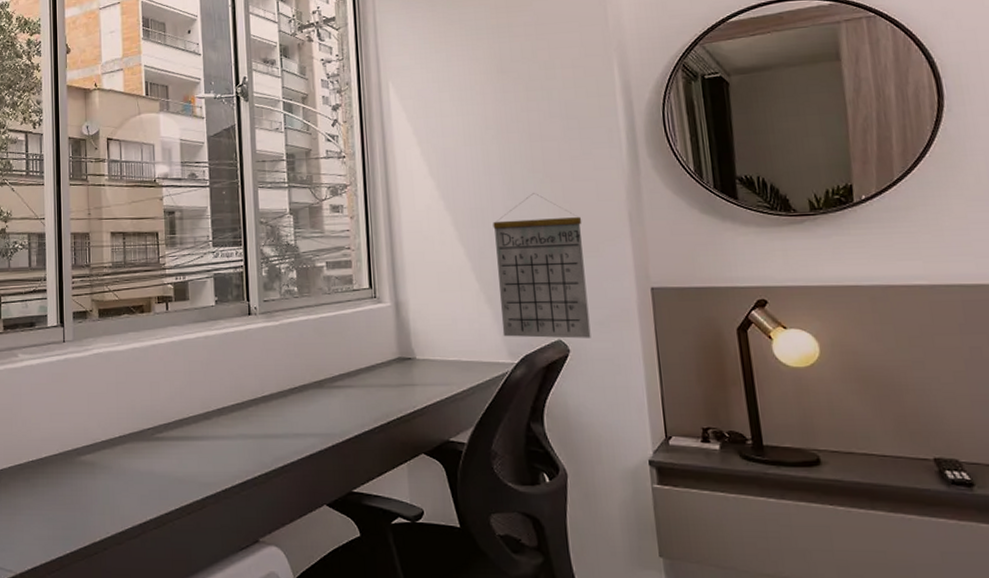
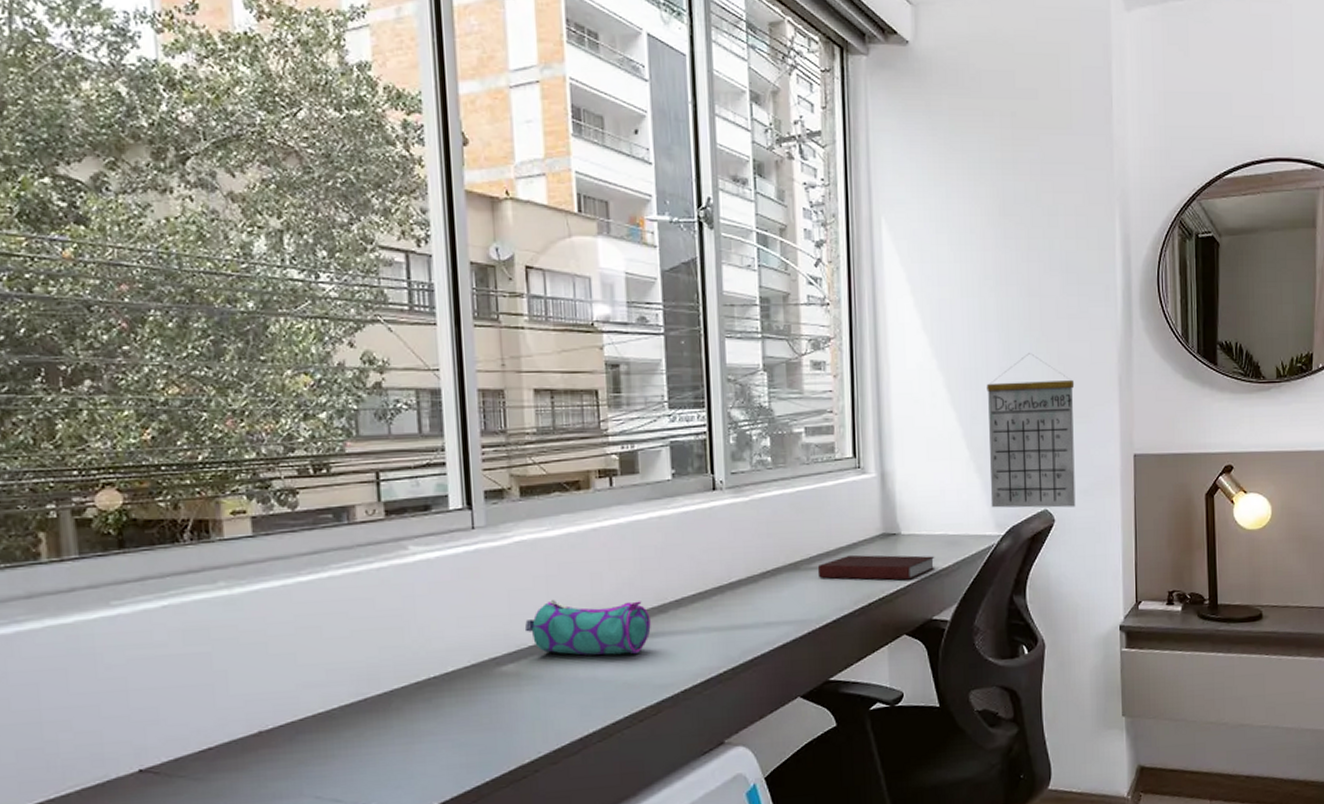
pencil case: none [99,402,198,455] -> present [524,599,651,656]
notebook: none [339,376,451,402] -> present [817,554,936,580]

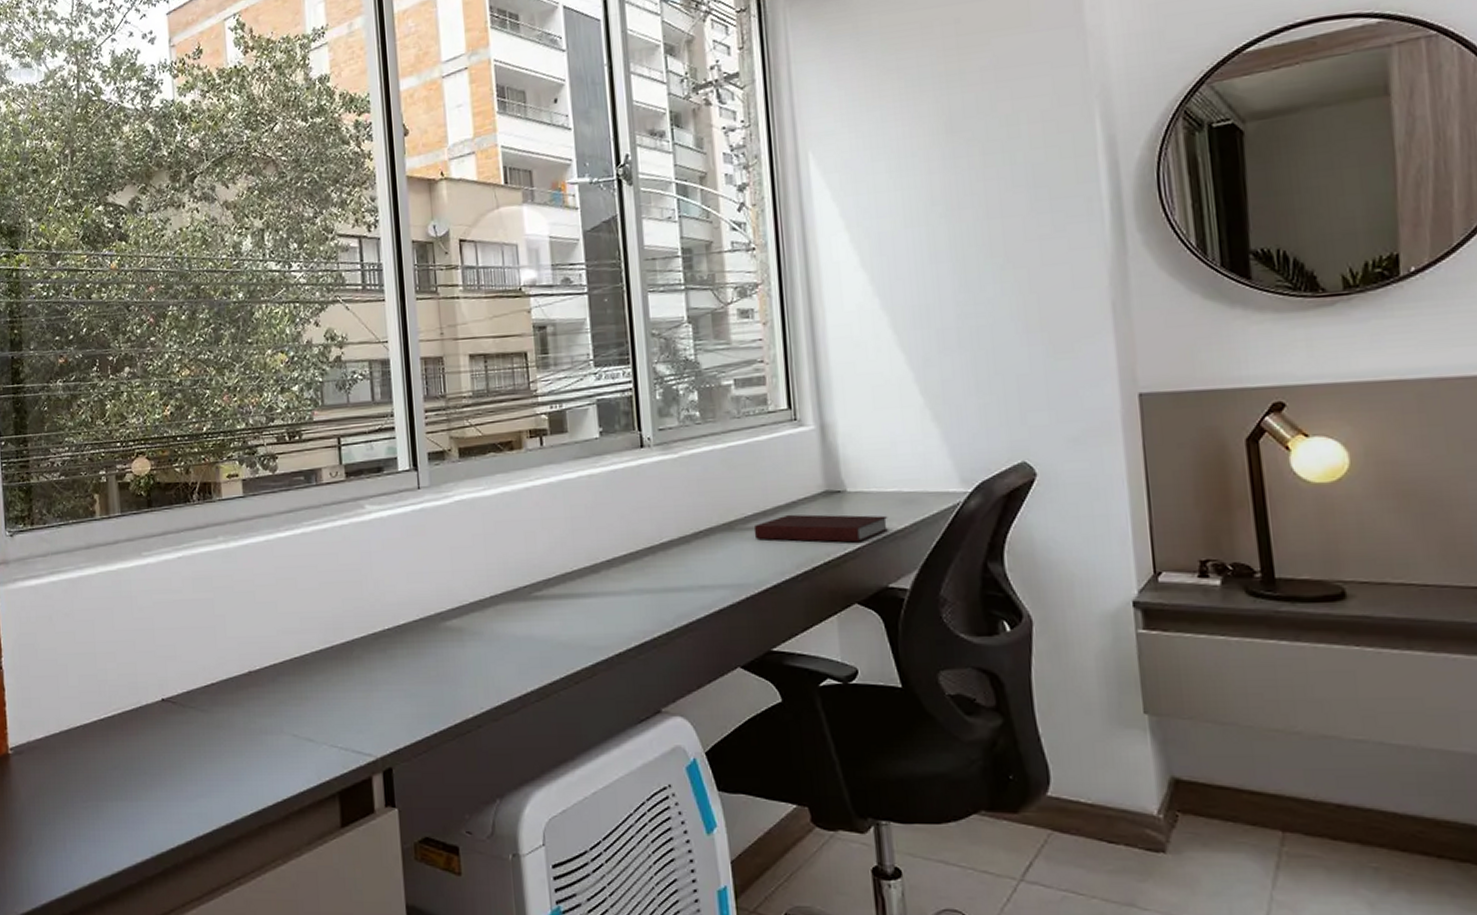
pencil case: present [524,599,651,656] -> none [465,557,584,615]
calendar: present [986,353,1076,508] -> none [940,283,1063,461]

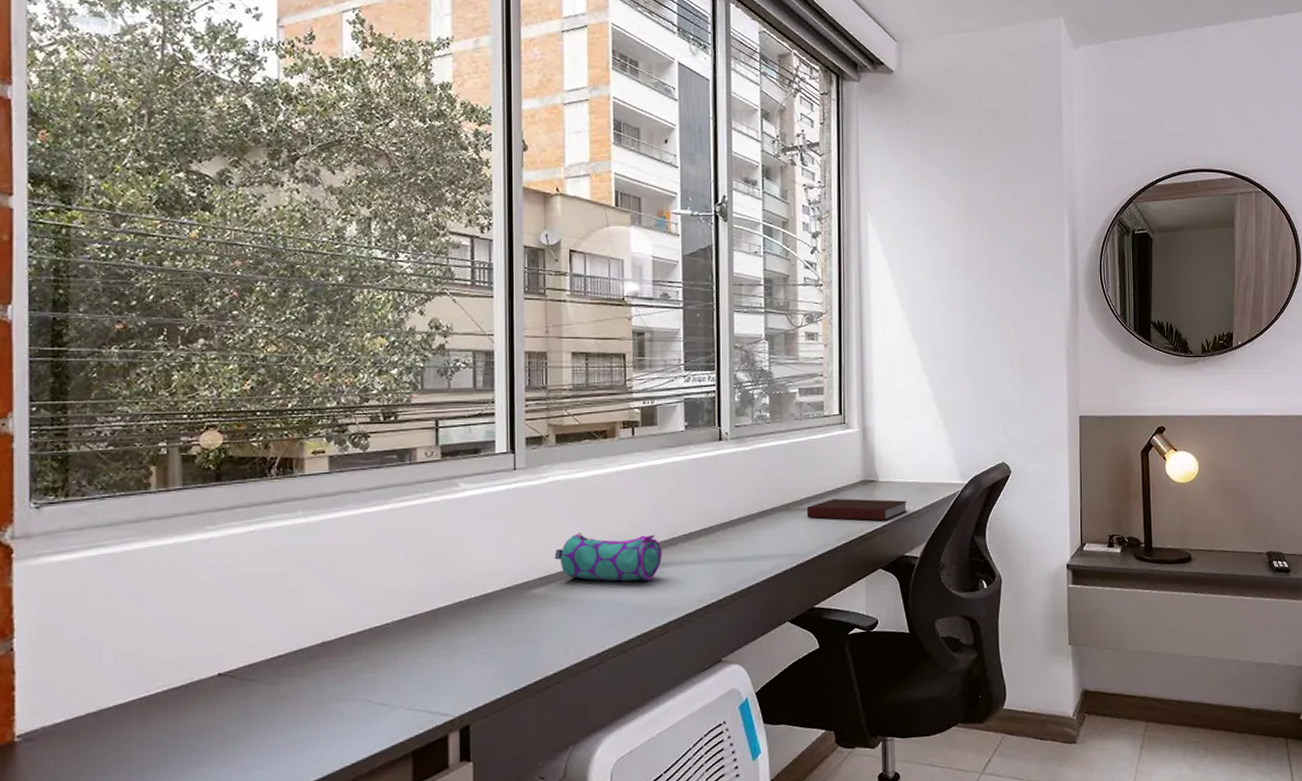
pencil case: none [465,557,584,615] -> present [554,531,662,582]

